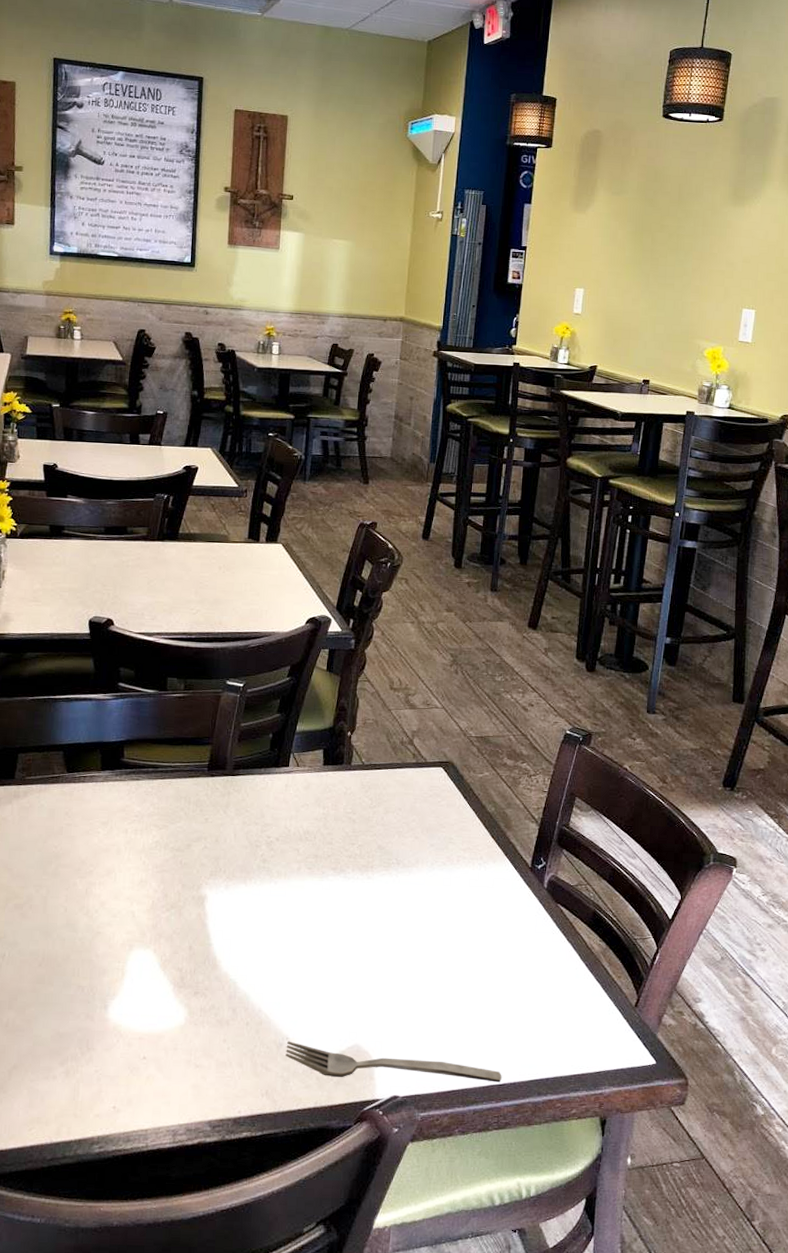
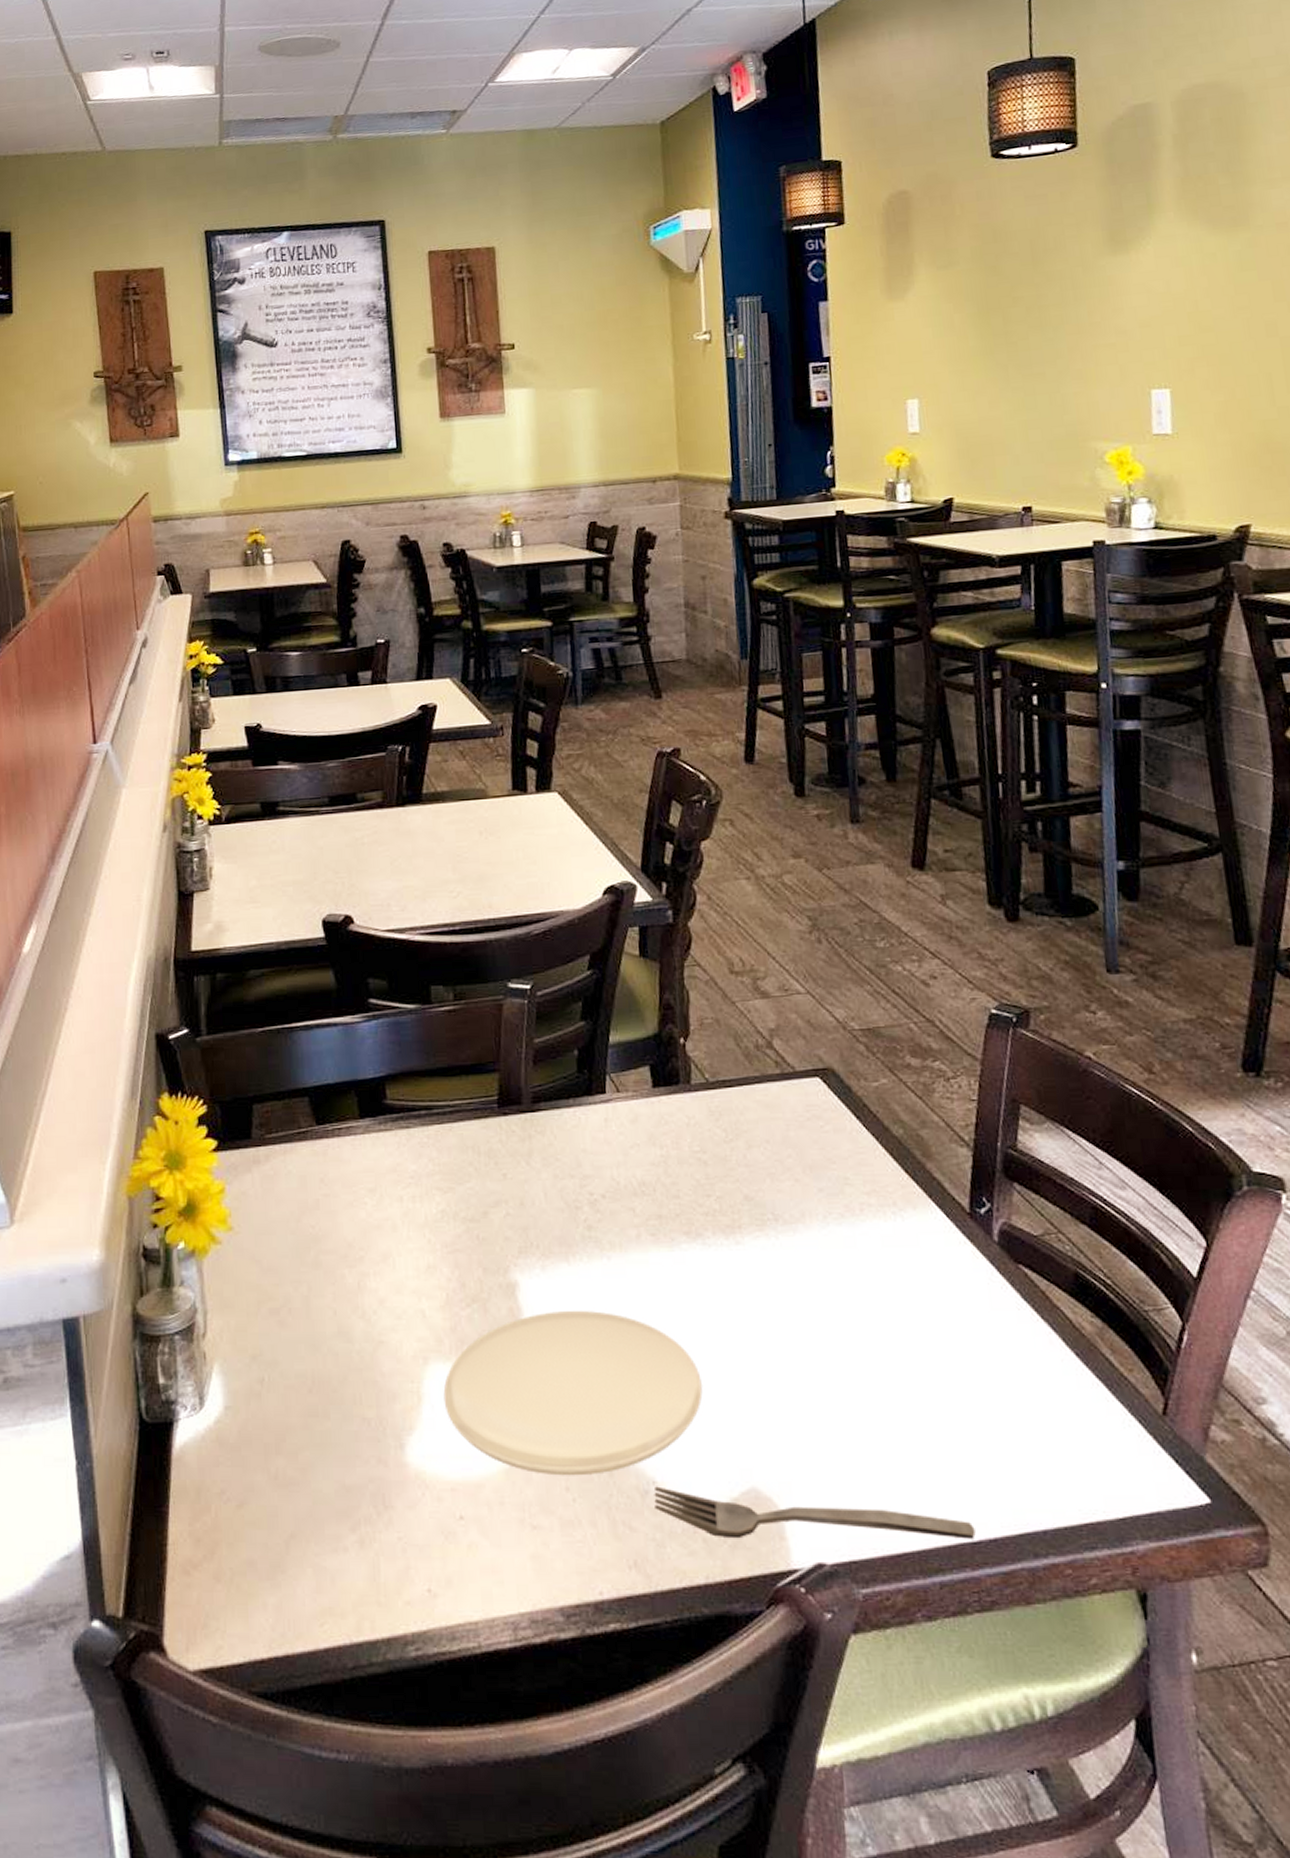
plate: none [141,918,330,1032] -> present [443,1311,703,1476]

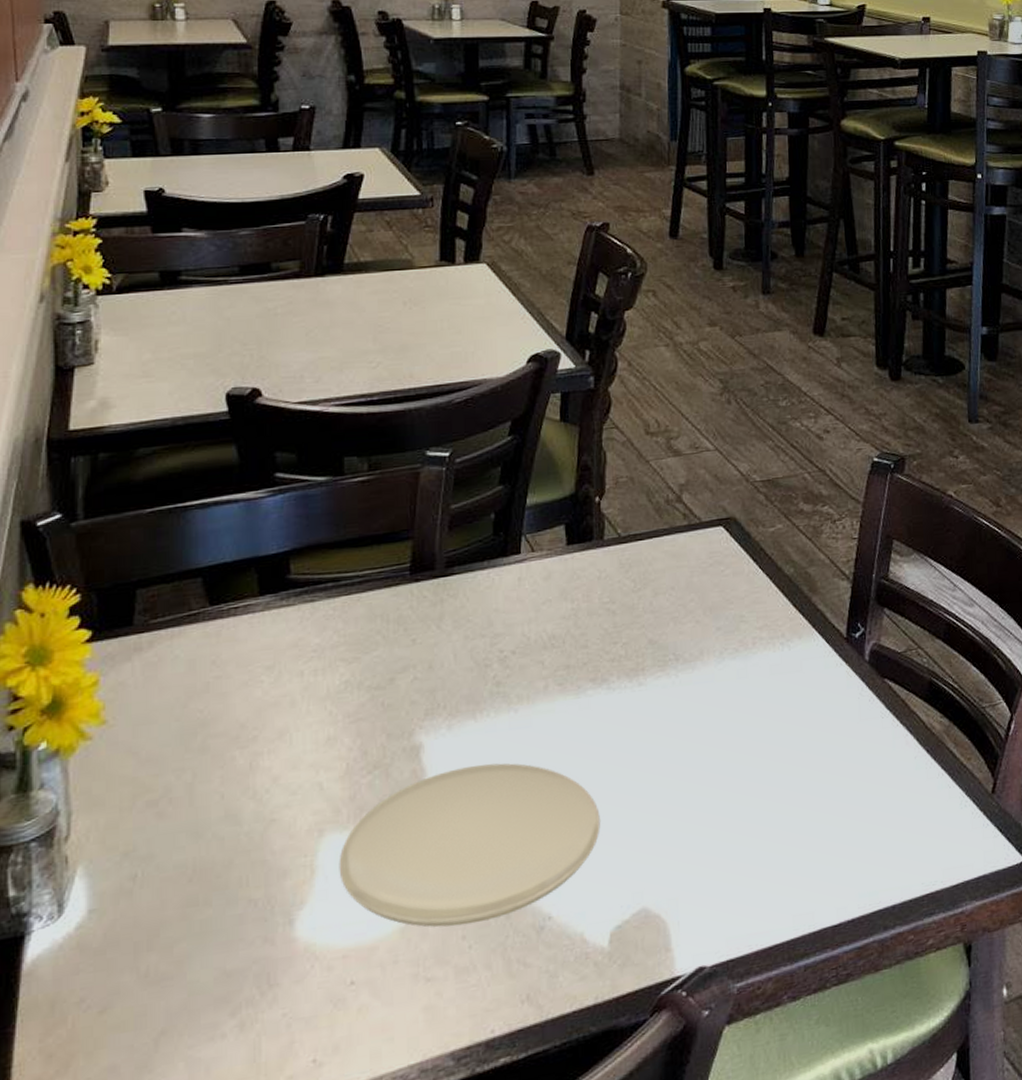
fork: present [654,1486,976,1539] -> none [549,908,837,959]

